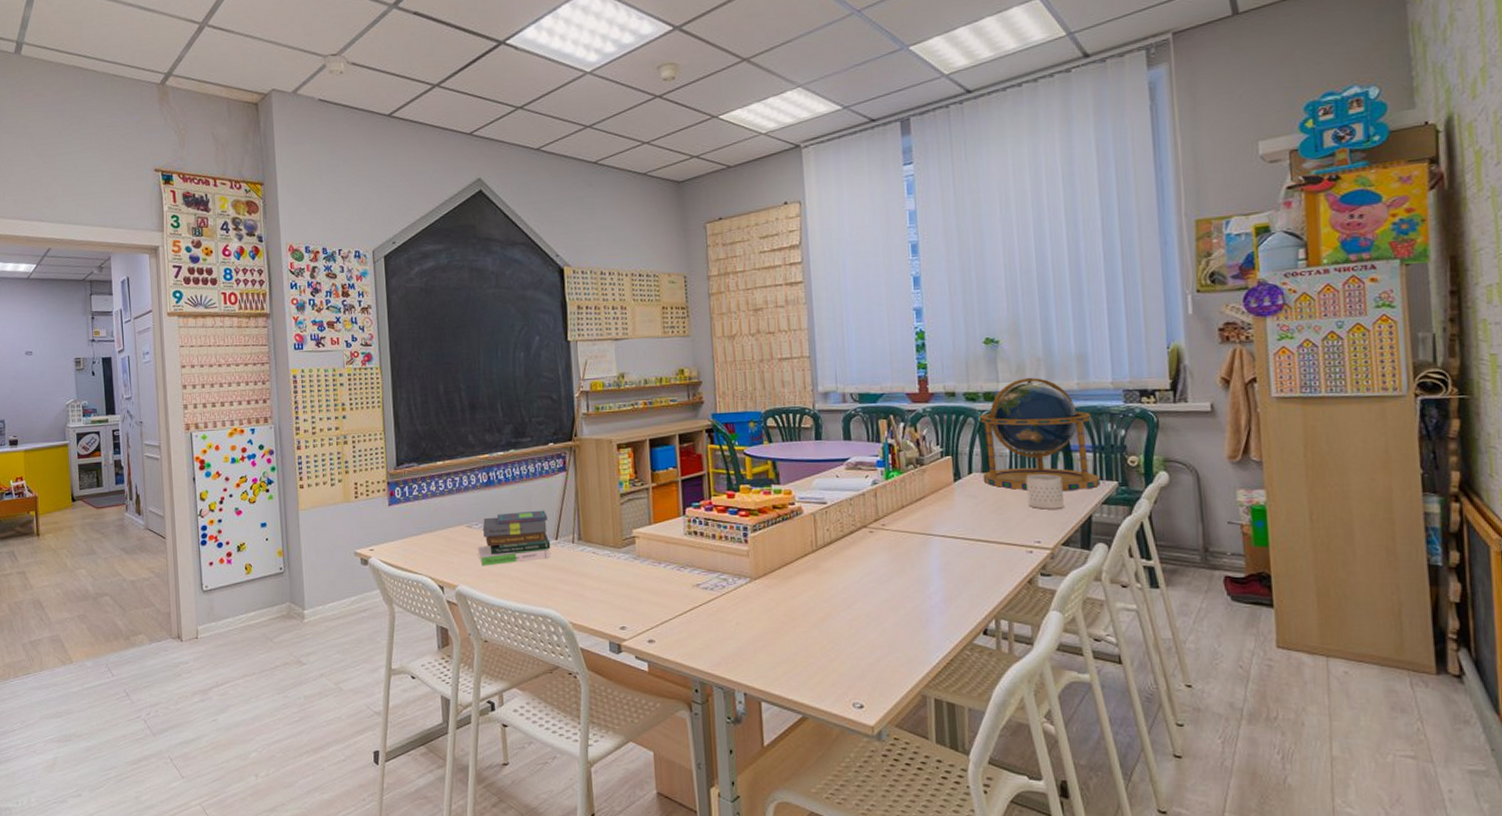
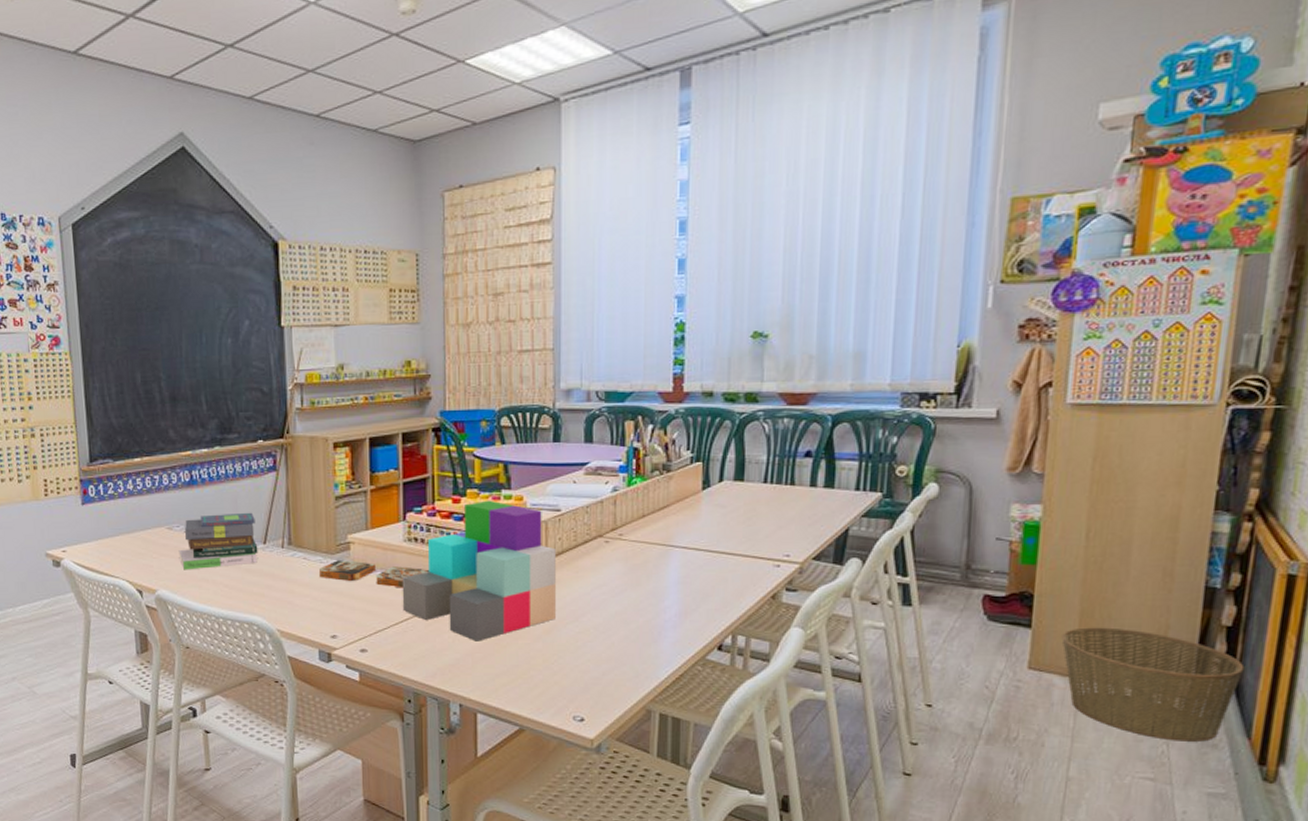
pizza box: none [608,554,709,580] -> present [319,560,429,588]
toy blocks: none [684,494,829,630] -> present [401,500,556,641]
globe: present [980,377,1100,491] -> none [734,376,863,501]
mug: present [1026,474,1064,510] -> none [781,484,821,521]
basket: none [1303,605,1480,718] -> present [1061,627,1245,742]

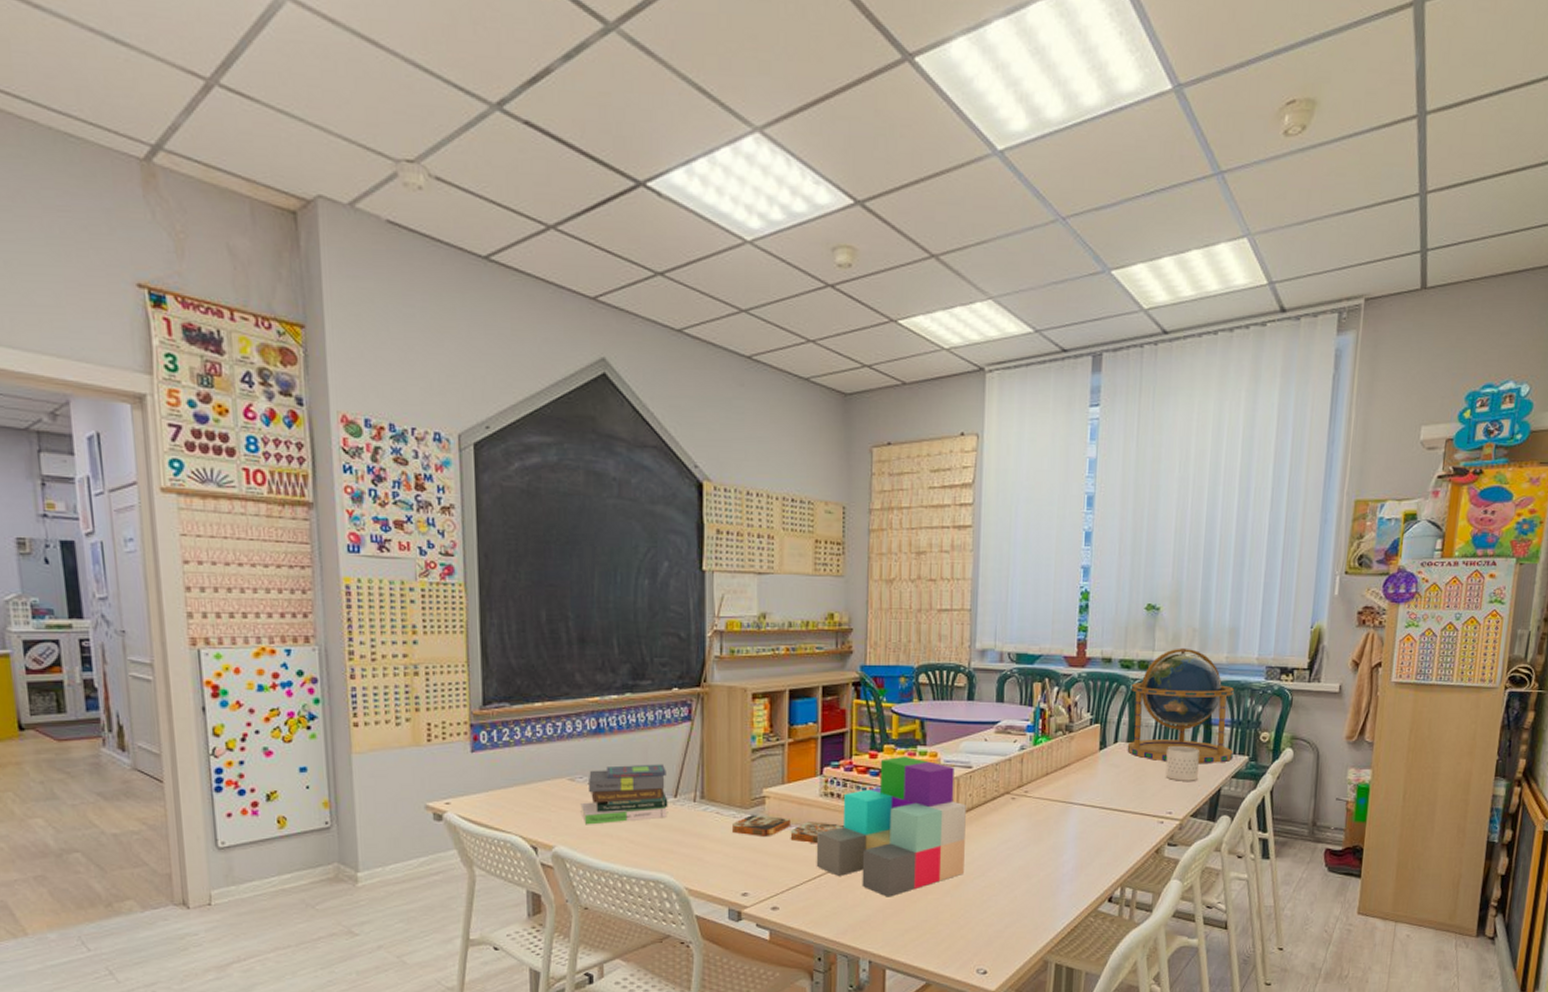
globe: none [734,376,863,501] -> present [1127,647,1234,763]
mug: none [781,484,821,521] -> present [1165,747,1200,781]
basket: present [1061,627,1245,742] -> none [1383,876,1513,974]

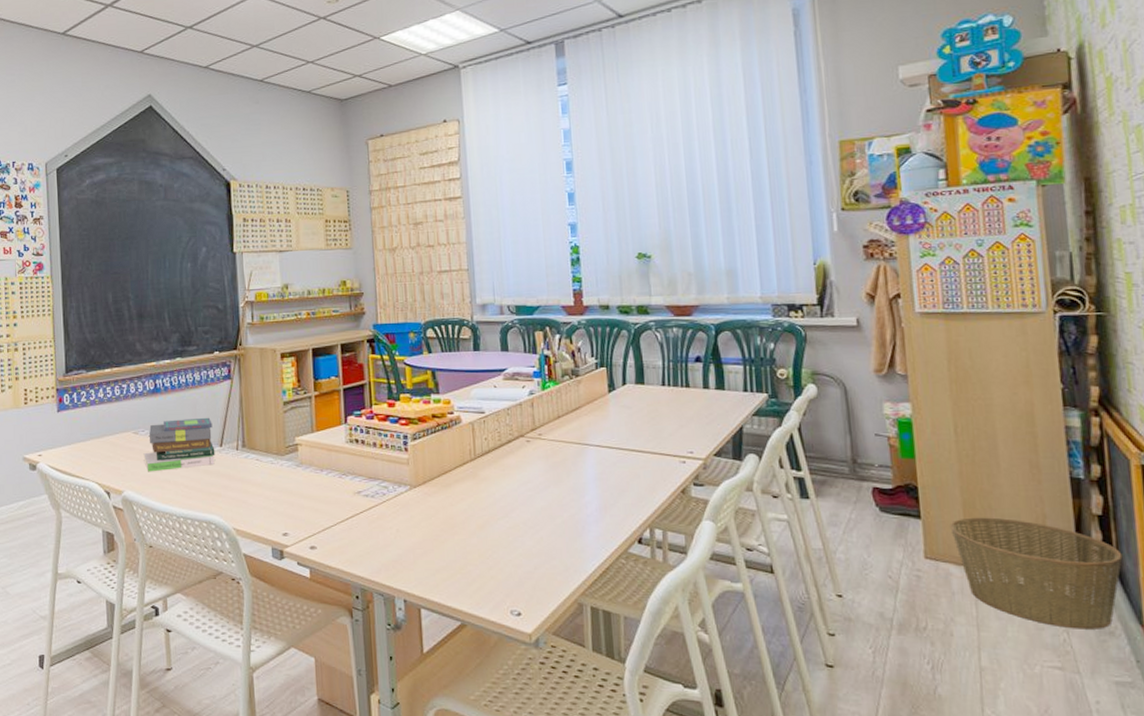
pizza box: present [733,815,844,844] -> none [271,461,370,487]
toy blocks: present [816,756,966,897] -> none [345,404,487,538]
globe: present [1127,647,1234,763] -> none [633,291,751,402]
mug: present [1165,747,1200,781] -> none [678,386,716,421]
basket: none [1383,876,1513,974] -> present [950,517,1123,629]

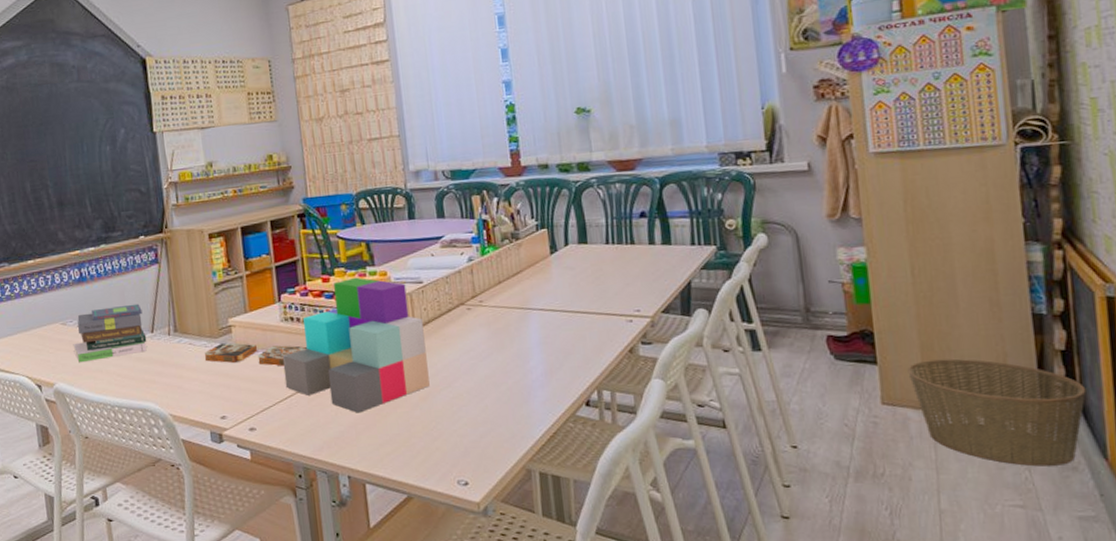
pizza box: none [271,461,370,487] -> present [205,343,307,367]
toy blocks: none [345,404,487,538] -> present [282,277,430,413]

